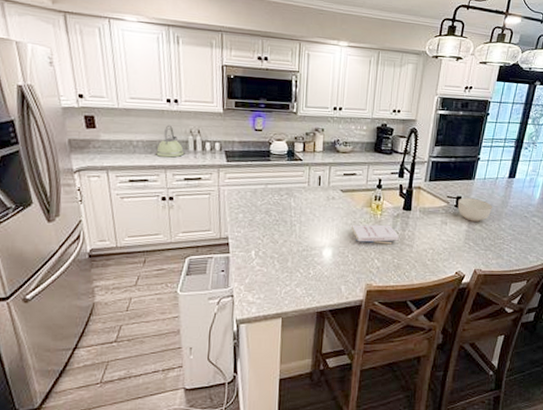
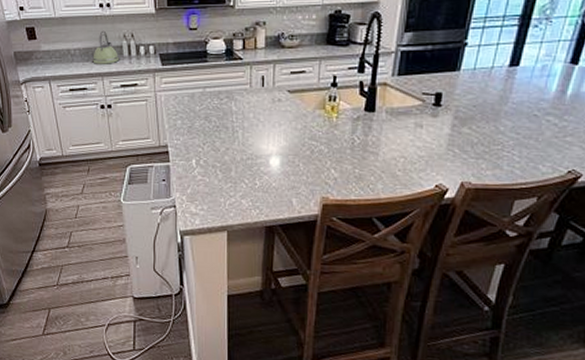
books: present [351,224,399,245] -> none [302,129,360,152]
bowl: present [457,198,492,222] -> none [437,94,486,123]

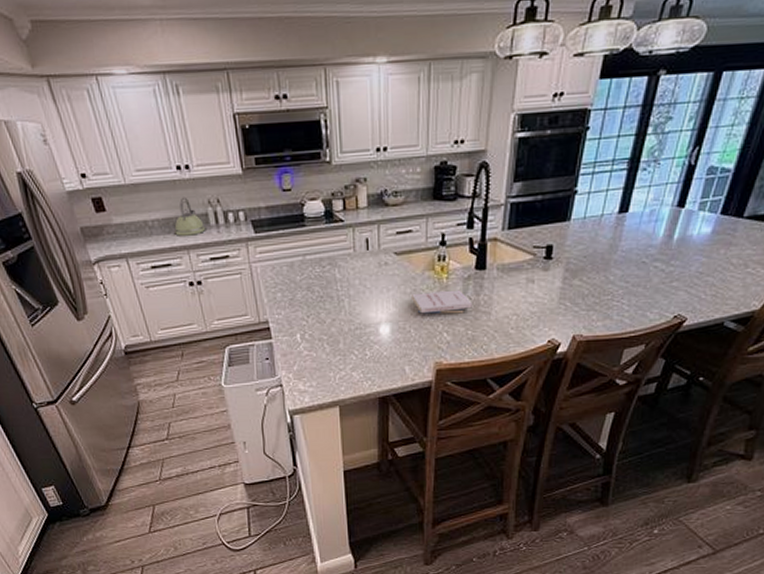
books: none [302,129,360,152] -> present [412,289,472,314]

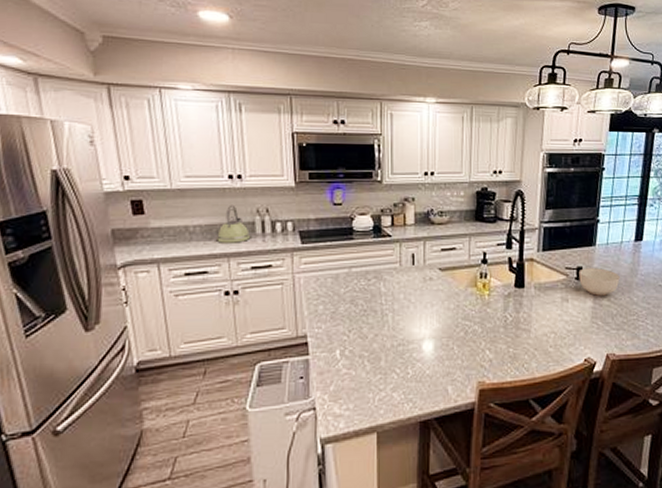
books: present [412,289,472,314] -> none [455,306,513,331]
bowl: none [548,245,596,276] -> present [578,268,620,296]

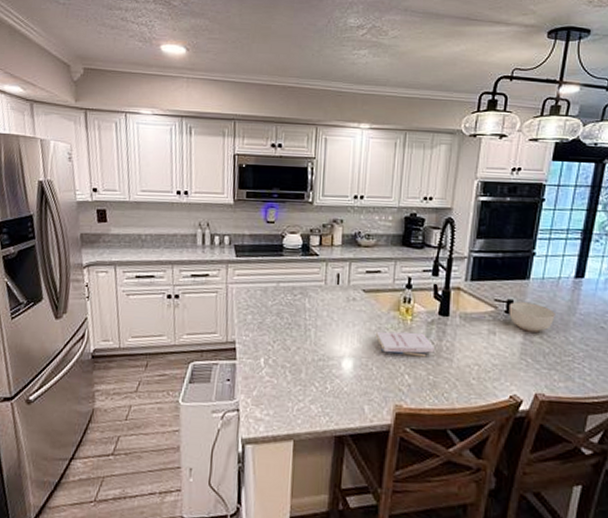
kettle: present [217,204,251,243] -> none [163,217,193,253]
books: none [455,306,513,331] -> present [376,331,435,358]

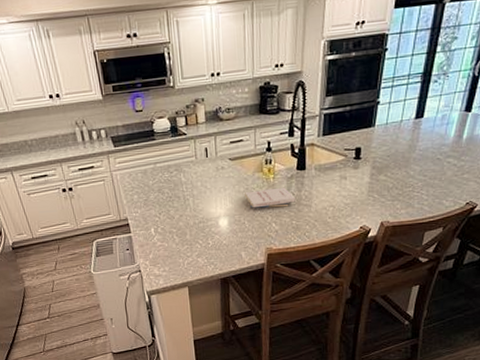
bowl: present [509,302,555,333] -> none [357,147,398,172]

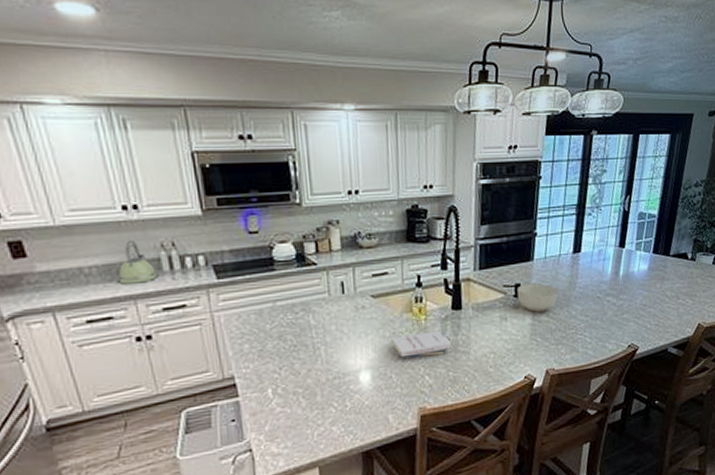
kettle: none [49,120,75,152] -> present [118,240,158,285]
bowl: none [357,147,398,172] -> present [517,283,559,312]

